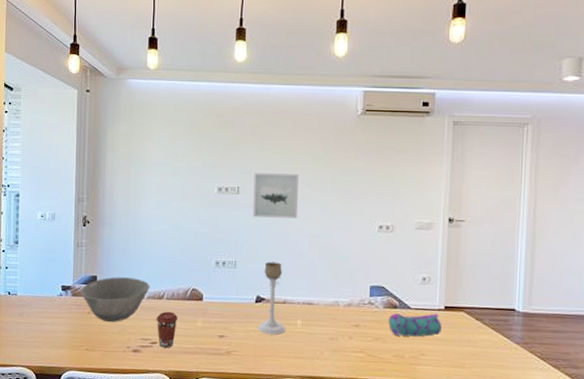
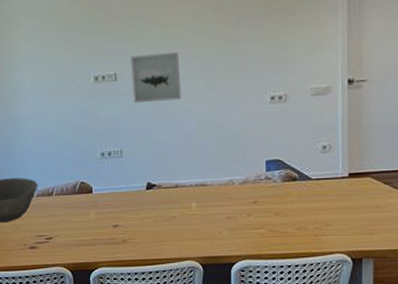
coffee cup: present [156,311,178,348] -> none [48,207,70,242]
candle holder: present [257,261,286,336] -> none [150,146,181,220]
pencil case: present [388,313,442,337] -> none [288,182,346,208]

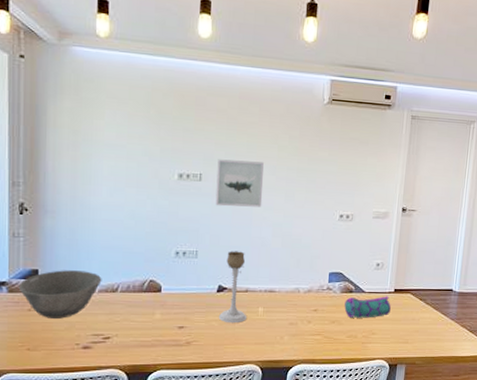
candle holder: none [150,146,181,220] -> present [218,251,247,324]
pencil case: none [288,182,346,208] -> present [344,296,391,318]

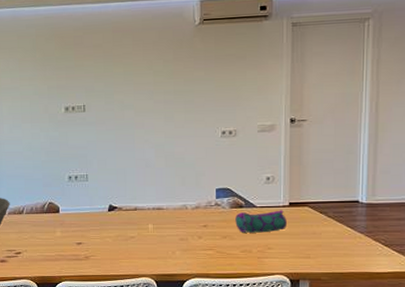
wall art: present [215,159,264,207] -> none [98,88,143,133]
candle holder: present [218,251,247,324] -> none [111,173,139,240]

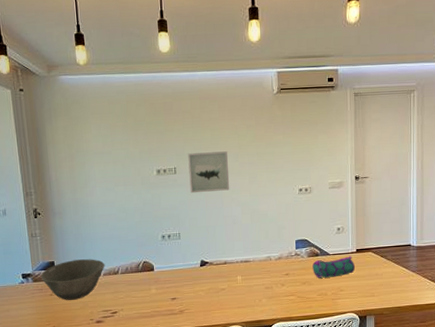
wall art: none [98,88,143,133] -> present [188,151,230,194]

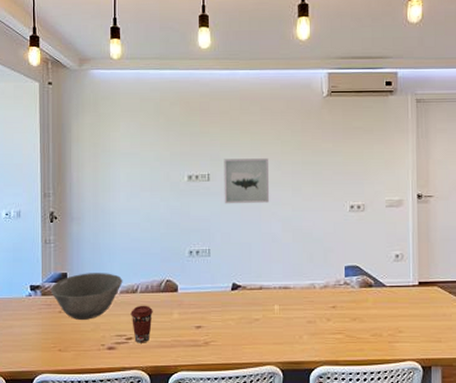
coffee cup: none [114,284,134,316] -> present [130,305,153,343]
pencil case: present [312,256,355,278] -> none [365,290,417,315]

